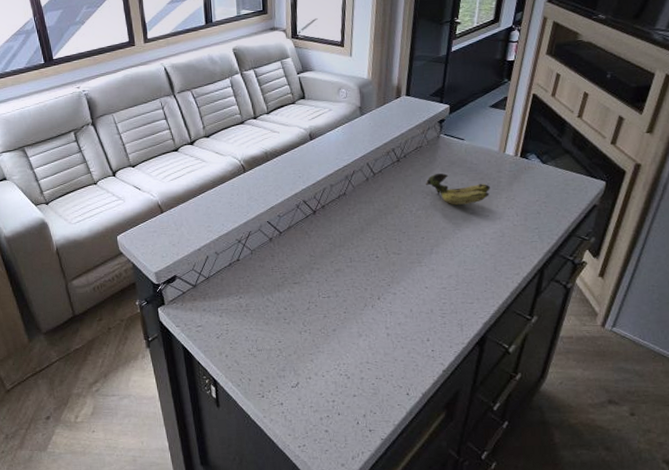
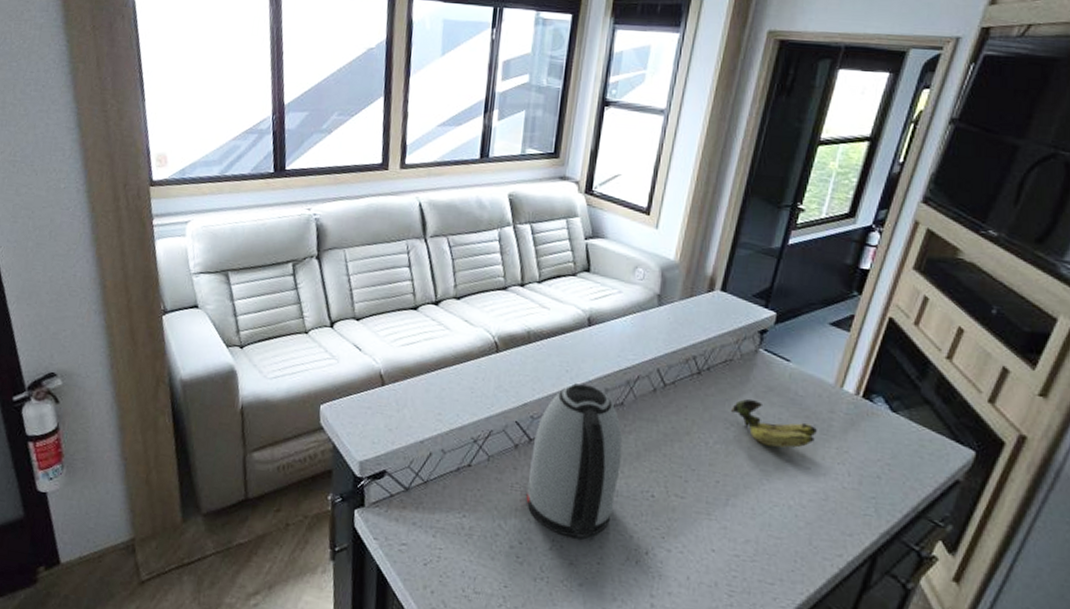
kettle: none [283,184,351,297] -> present [526,383,623,538]

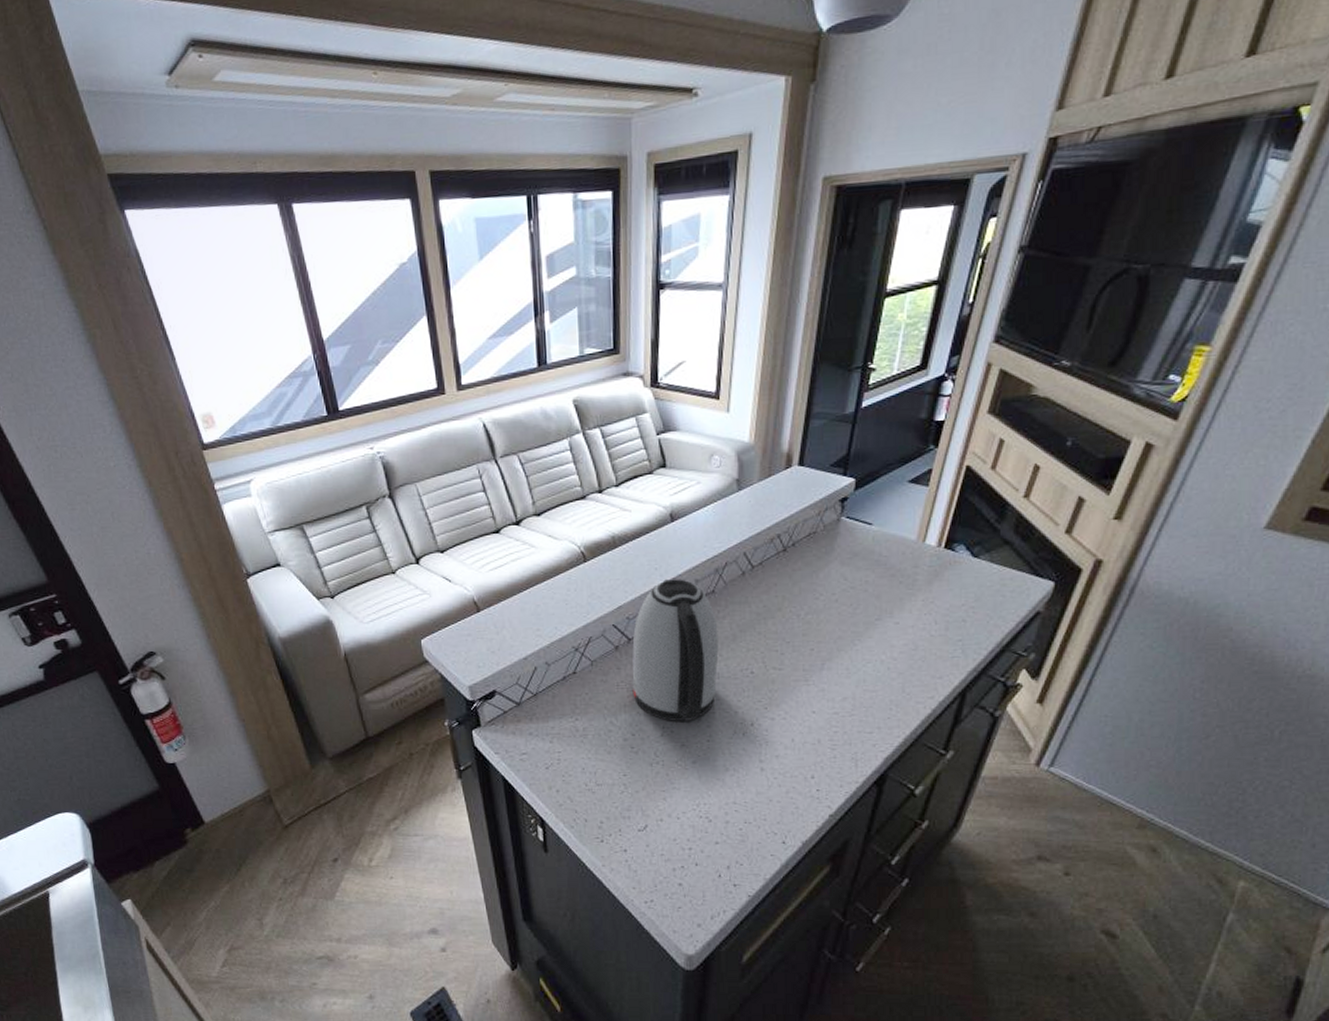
banana: present [730,399,817,448] -> none [818,568,903,609]

